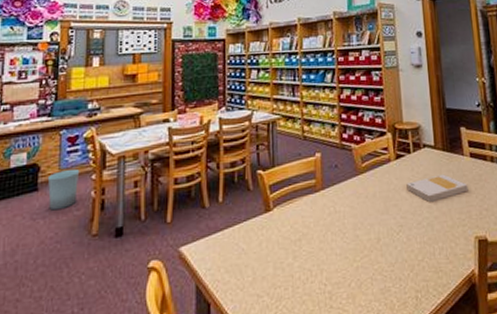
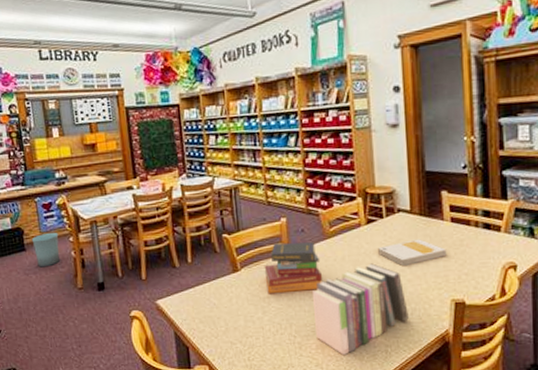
books: none [297,178,355,236] -> present [264,242,323,294]
books: none [343,200,437,305] -> present [311,263,409,356]

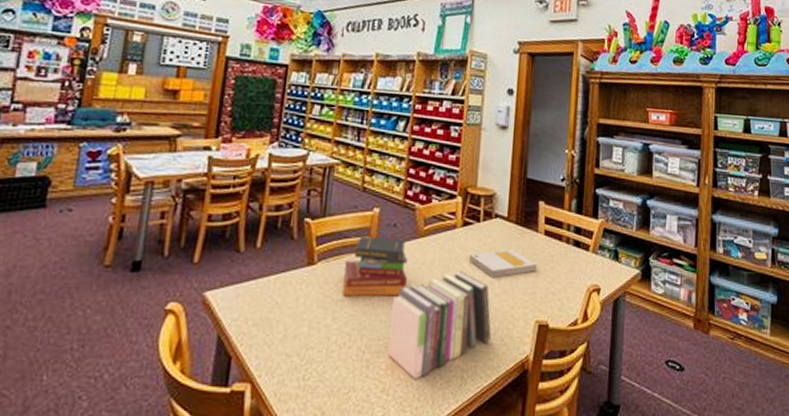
waste bin: present [31,232,60,268] -> none [56,187,99,233]

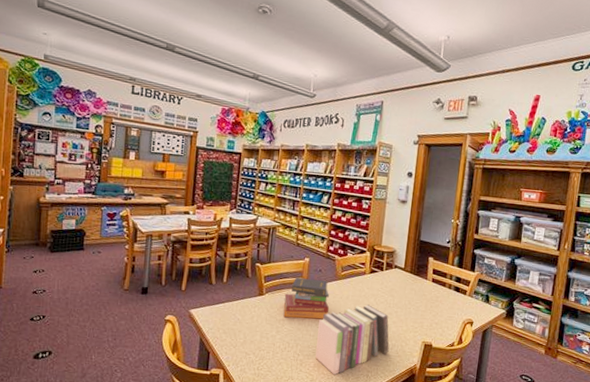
book: present [470,249,537,279] -> none [375,291,426,311]

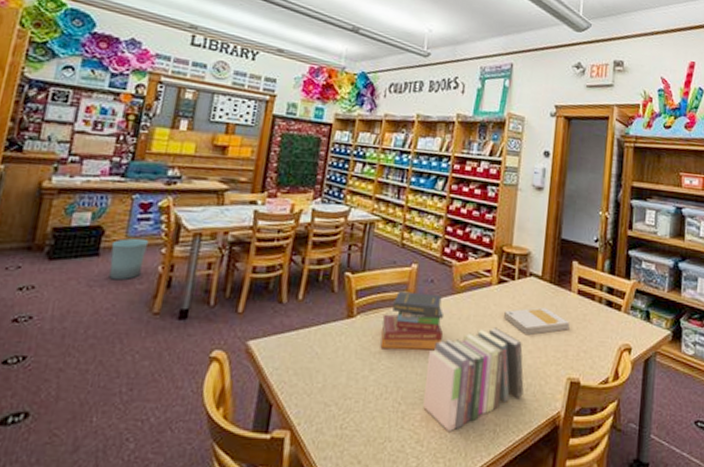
waste bin: none [91,237,117,267] -> present [109,238,150,281]
book: none [375,291,426,311] -> present [504,307,570,336]

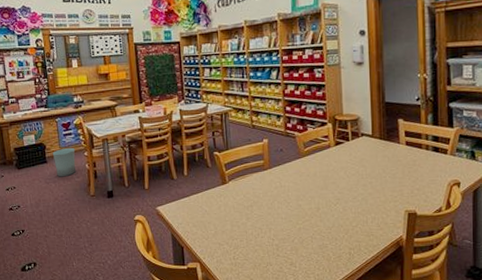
books: present [380,291,445,351] -> none [248,159,298,204]
books: present [423,327,524,433] -> none [288,179,369,257]
book: present [504,307,570,336] -> none [344,159,402,182]

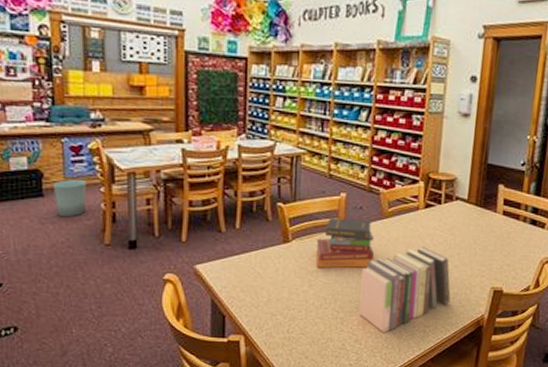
books: none [248,159,298,204] -> present [316,218,375,268]
books: none [288,179,369,257] -> present [359,247,451,333]

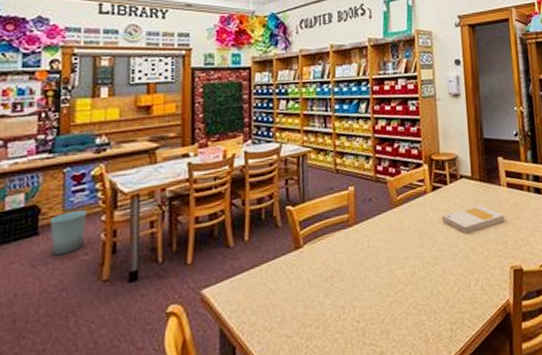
books: present [316,218,375,268] -> none [328,212,390,273]
books: present [359,247,451,333] -> none [377,232,472,340]
book: none [431,228,495,253] -> present [443,205,505,235]

